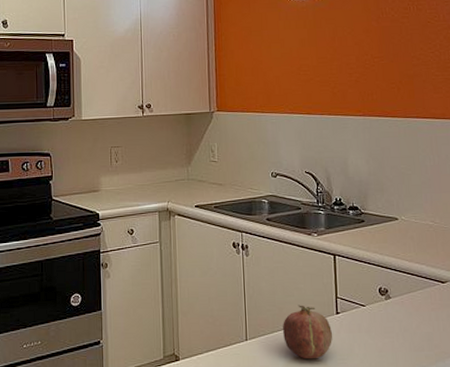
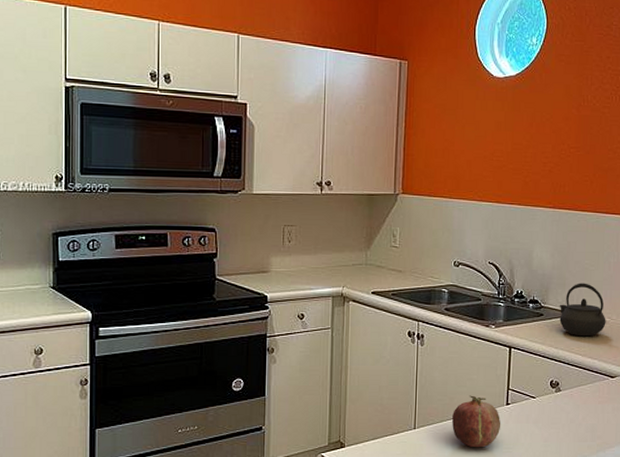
kettle: none [379,187,430,242] -> present [559,283,606,337]

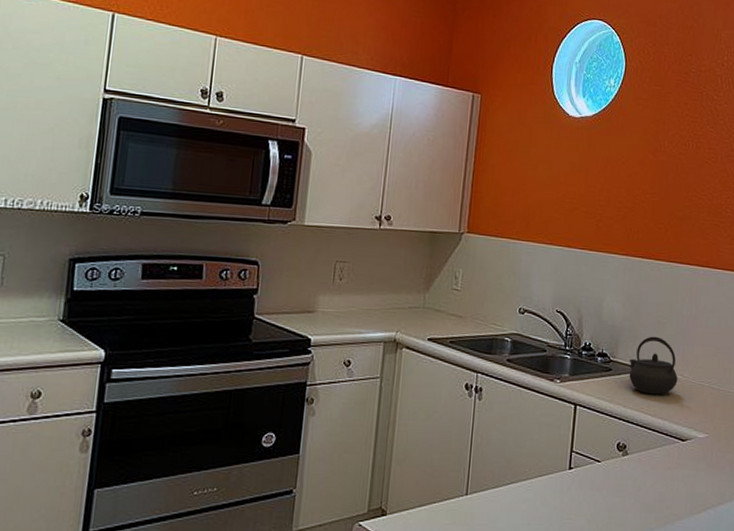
fruit: present [452,395,501,448] -> none [508,457,563,518]

